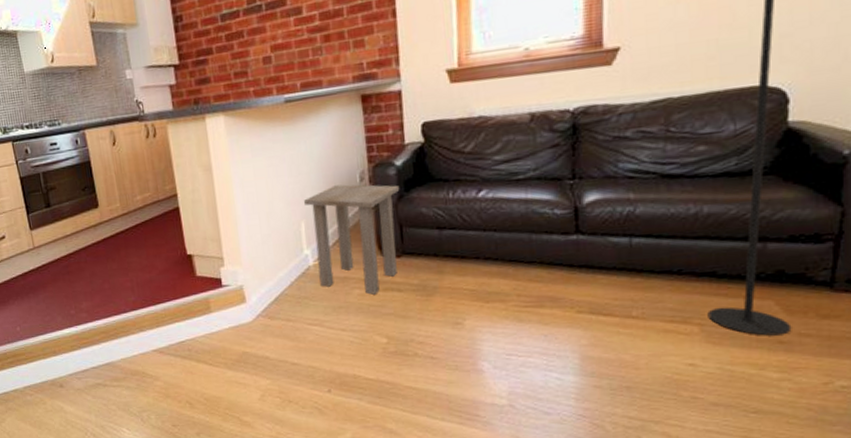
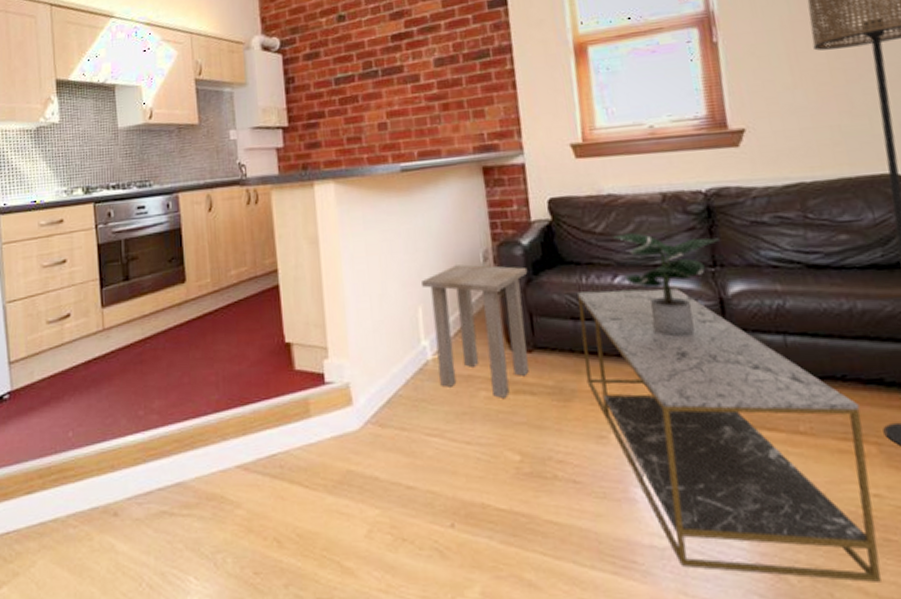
coffee table: none [444,199,690,429] -> present [578,288,881,582]
potted plant: none [481,151,581,241] -> present [613,233,719,337]

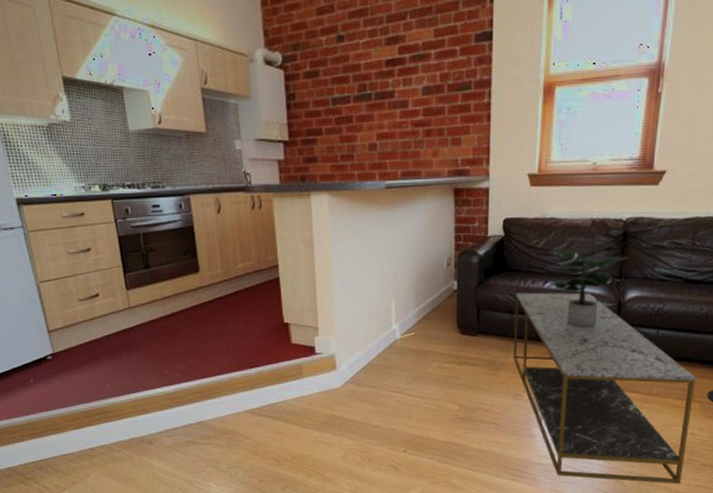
side table: present [420,264,529,398] -> none [395,268,480,367]

